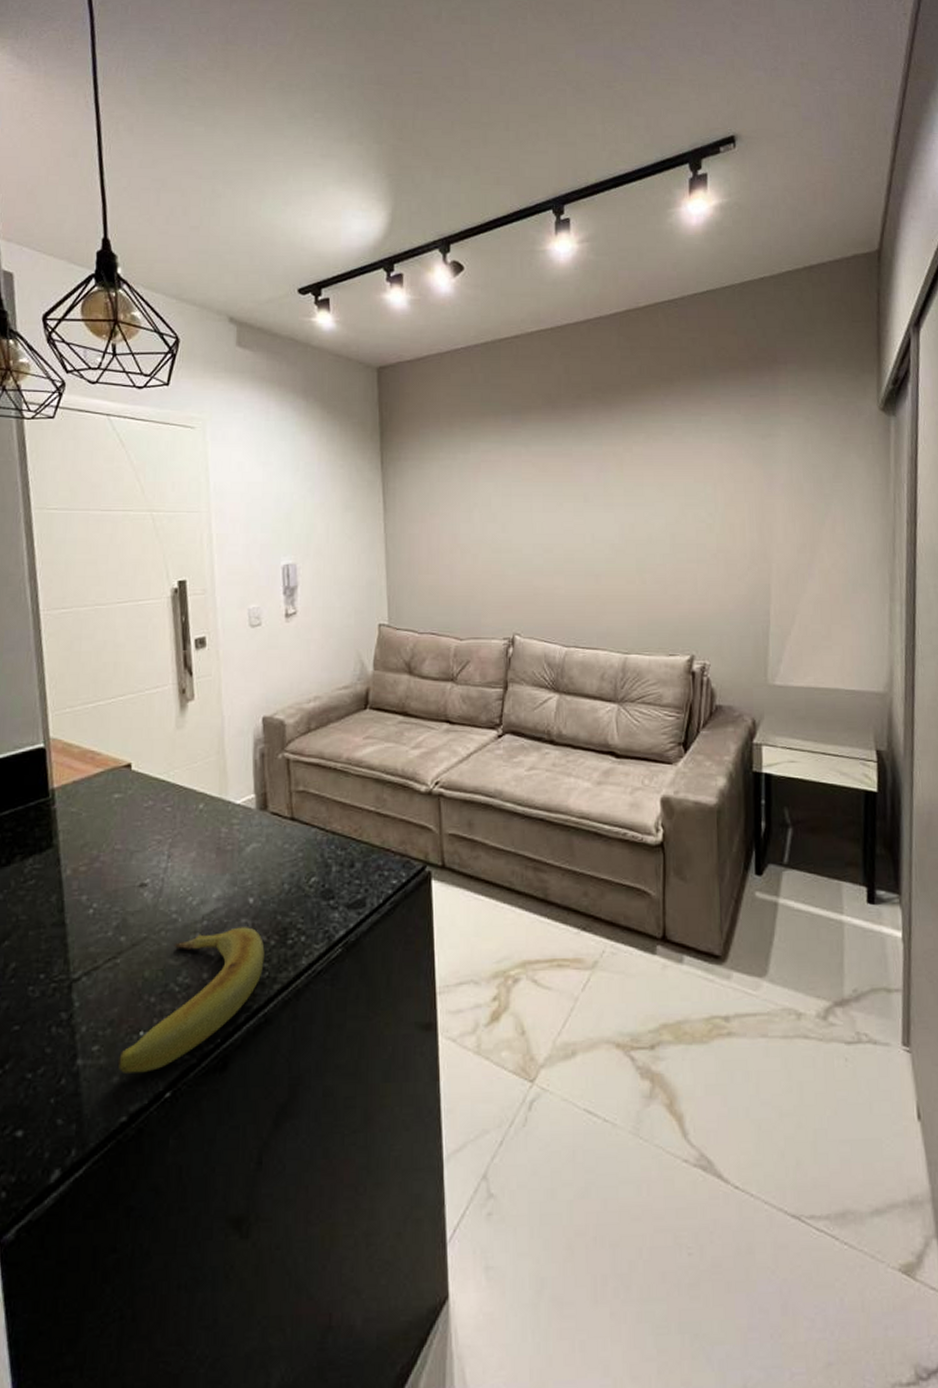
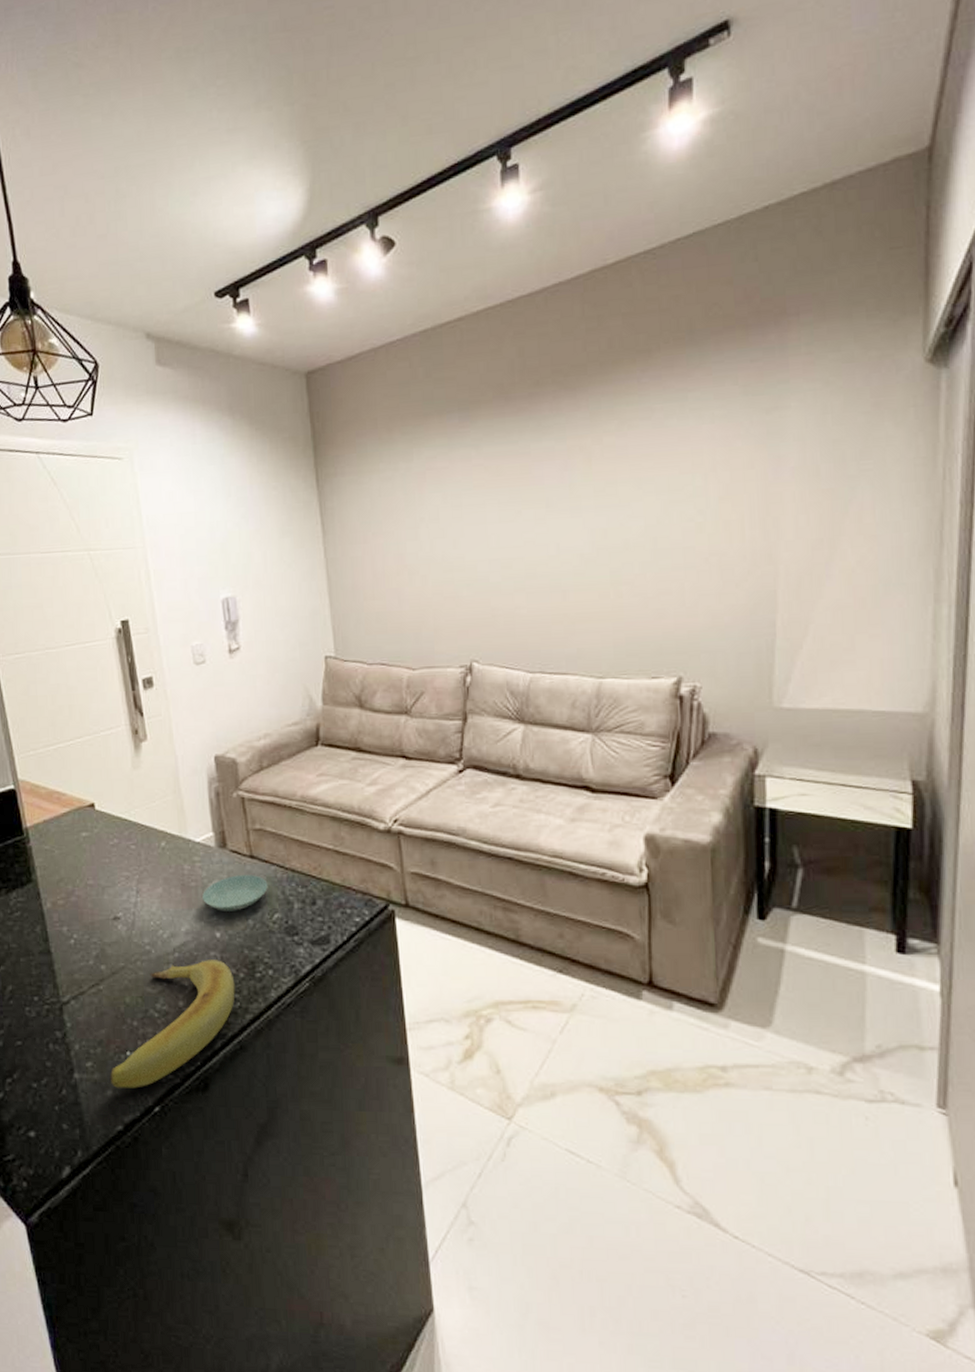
saucer: none [238,838,307,876] -> present [202,875,268,911]

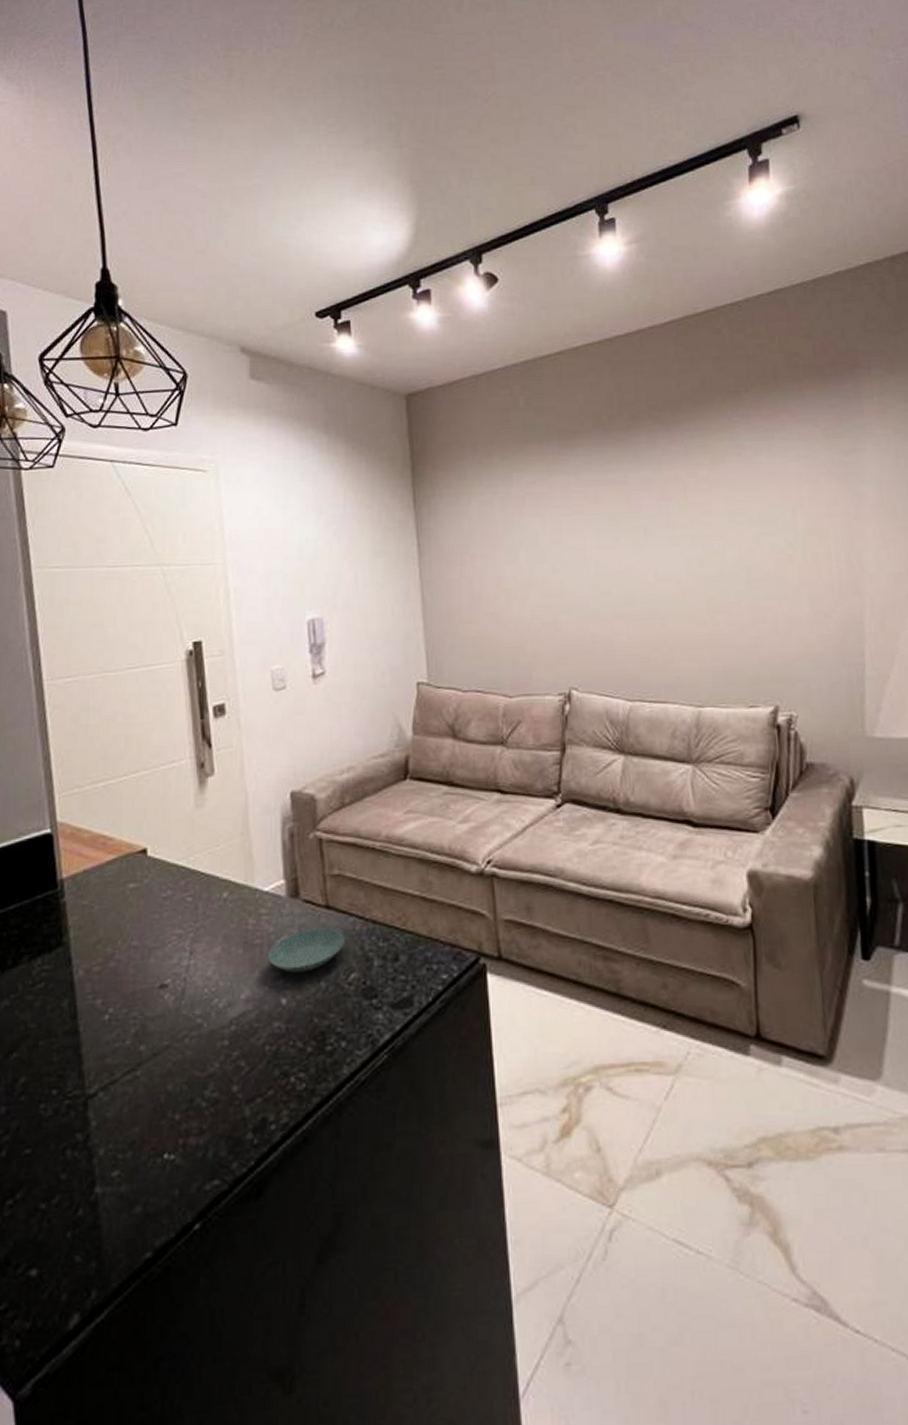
banana: present [109,960,235,1088] -> none [140,1032,301,1202]

